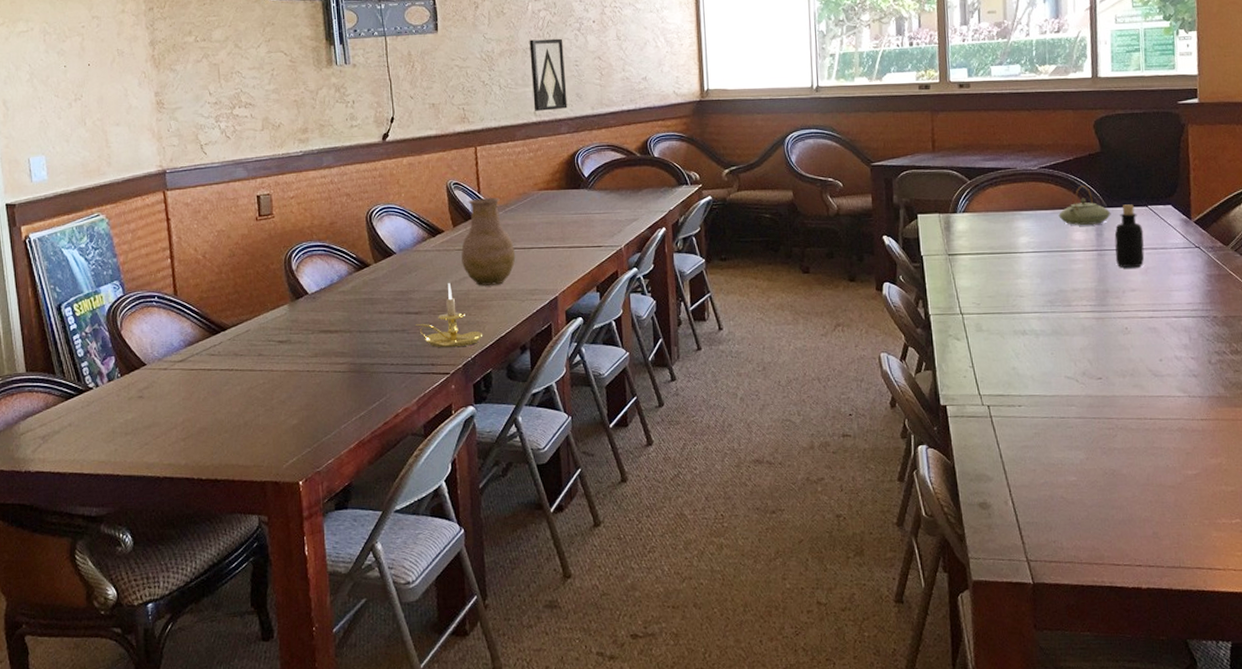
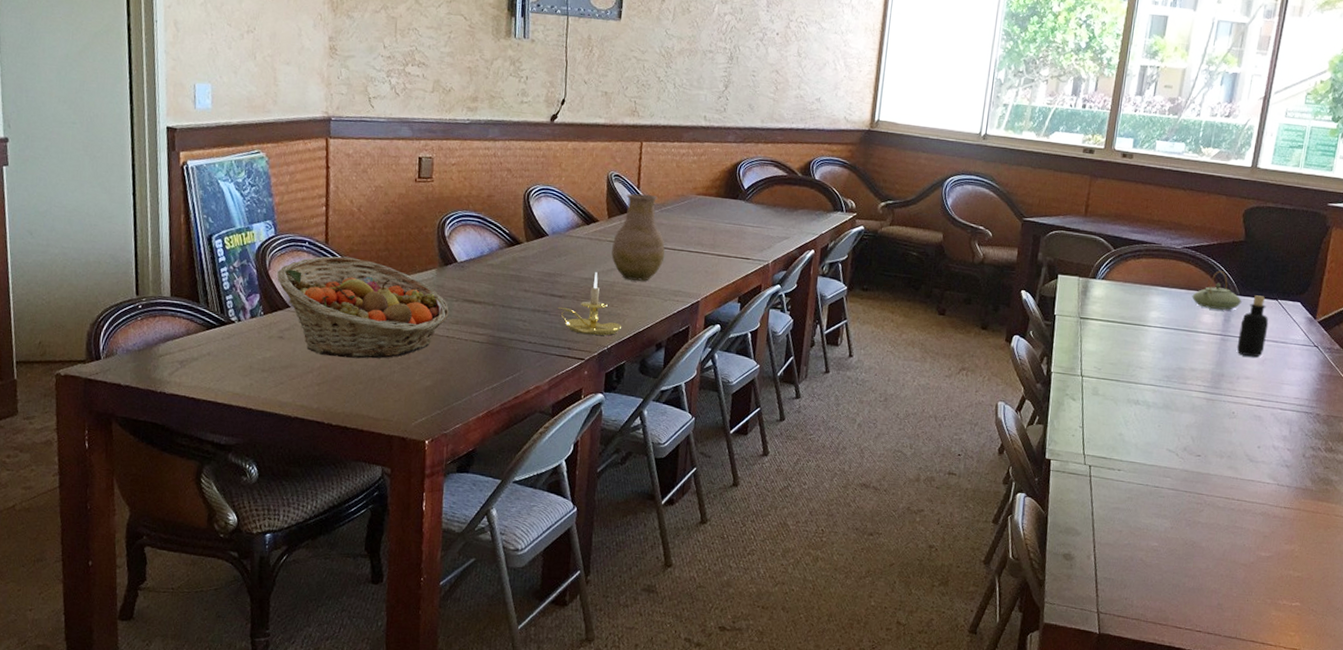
fruit basket: none [130,305,307,409] -> present [277,256,449,359]
wall art: present [529,38,568,111] -> none [704,42,744,118]

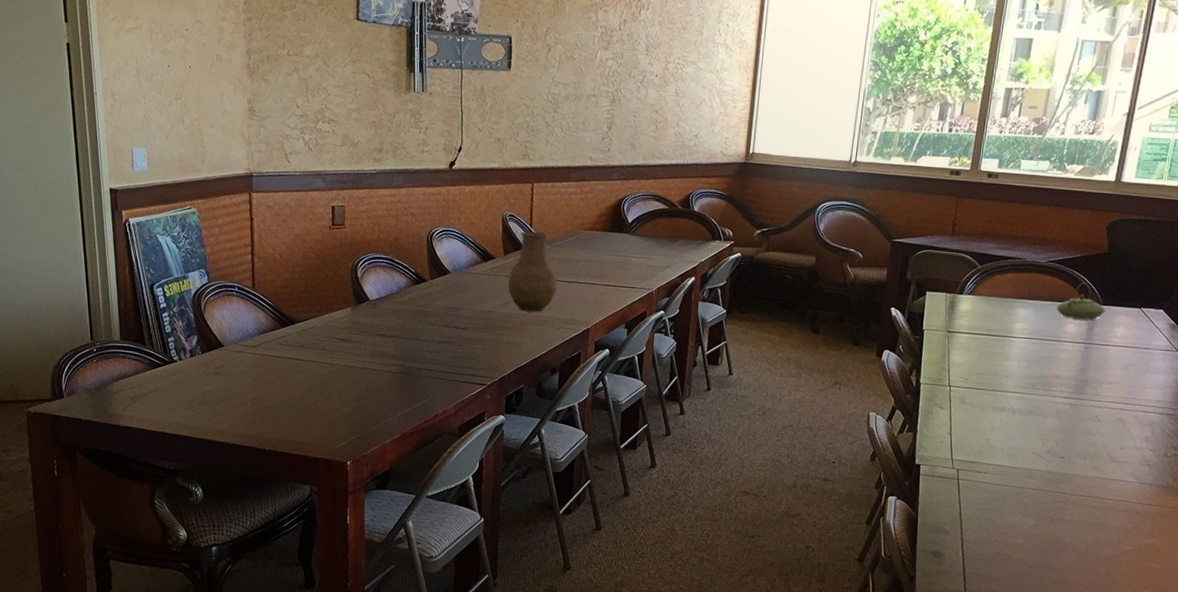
fruit basket: present [277,256,449,359] -> none [212,299,364,390]
candle holder: present [557,272,622,336] -> none [460,305,520,363]
bottle: present [1236,295,1269,357] -> none [1100,304,1132,364]

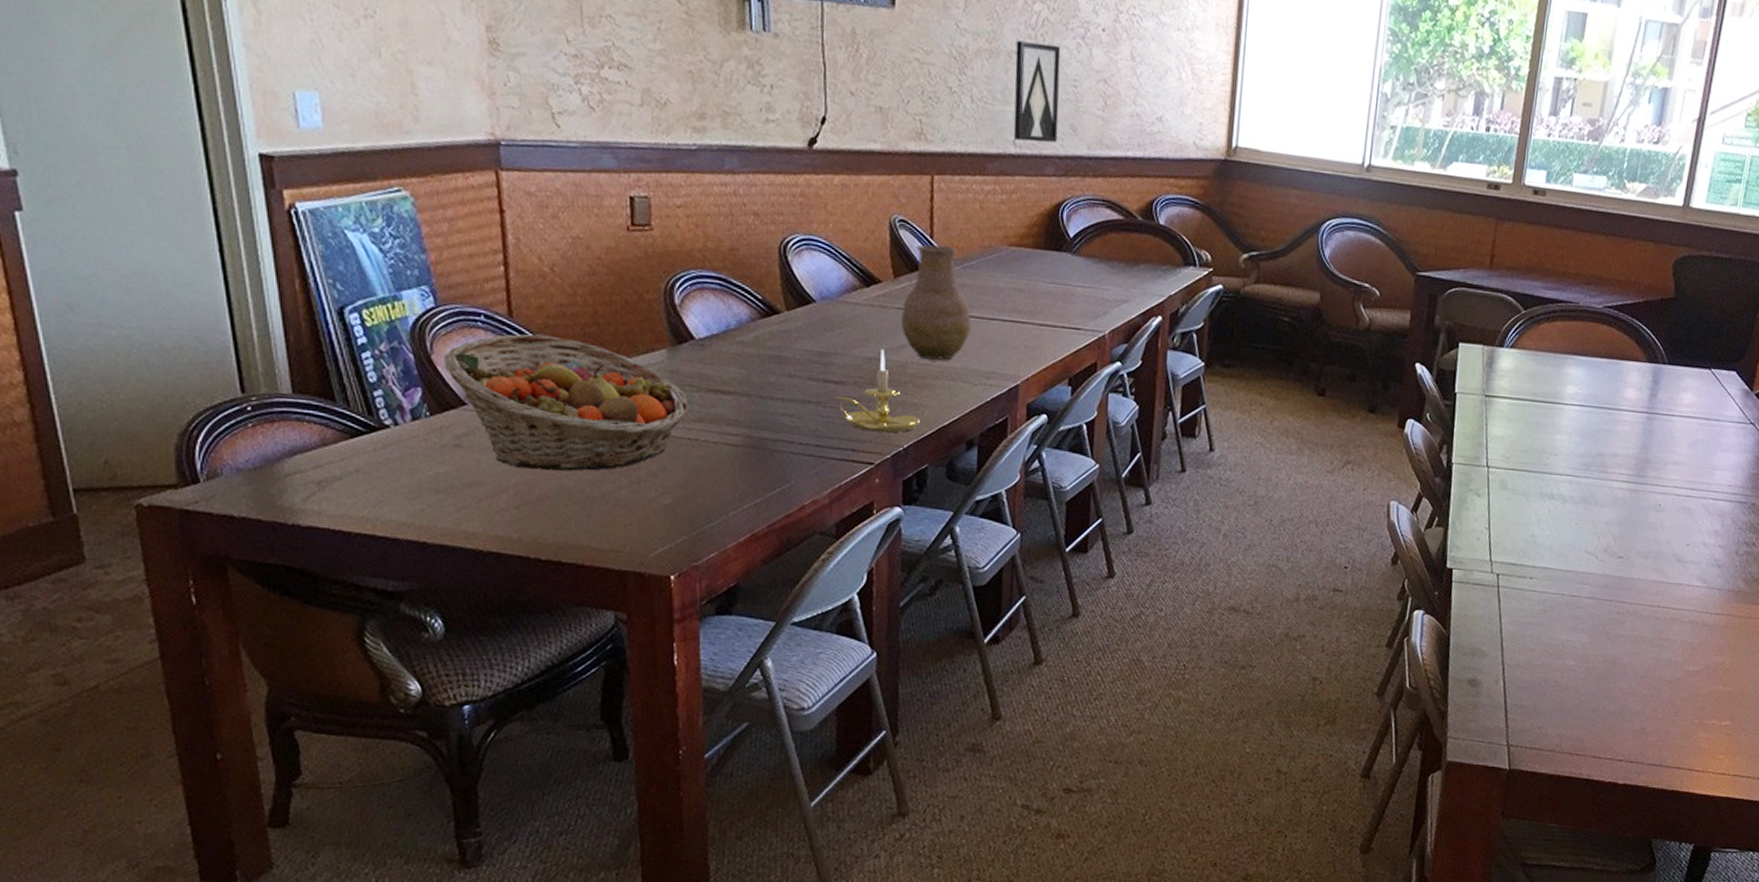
fruit basket: none [212,299,364,390] -> present [444,333,689,471]
candle holder: none [460,305,520,363] -> present [834,350,921,433]
wall art: none [590,87,626,157] -> present [1013,40,1061,143]
teapot: present [1056,282,1105,320] -> none [1614,334,1671,383]

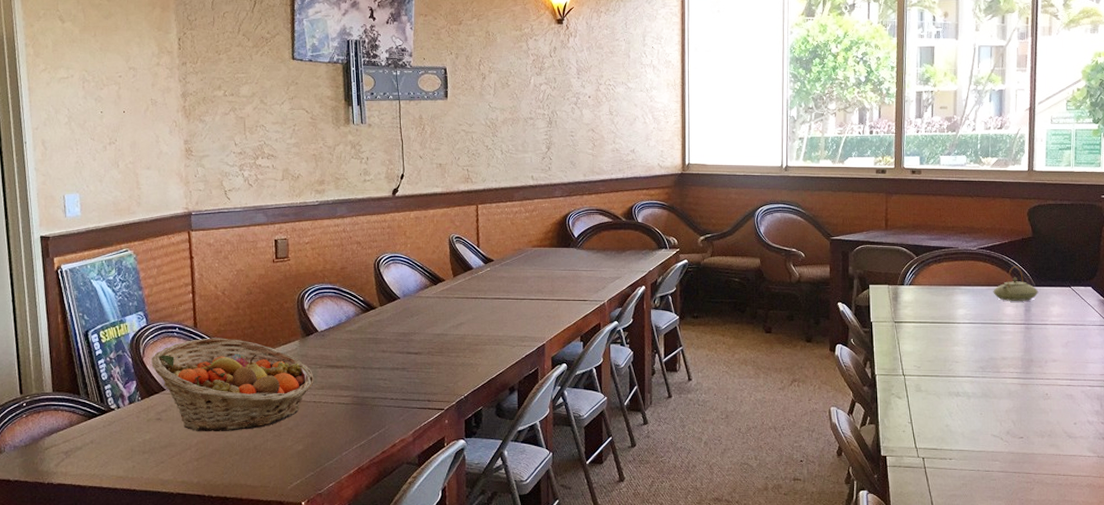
candle holder: present [834,350,921,433] -> none [414,328,476,386]
vase: present [901,244,972,360] -> none [460,252,509,331]
wall art: present [1013,40,1061,143] -> none [530,110,562,175]
teapot: none [1614,334,1671,383] -> present [993,266,1039,301]

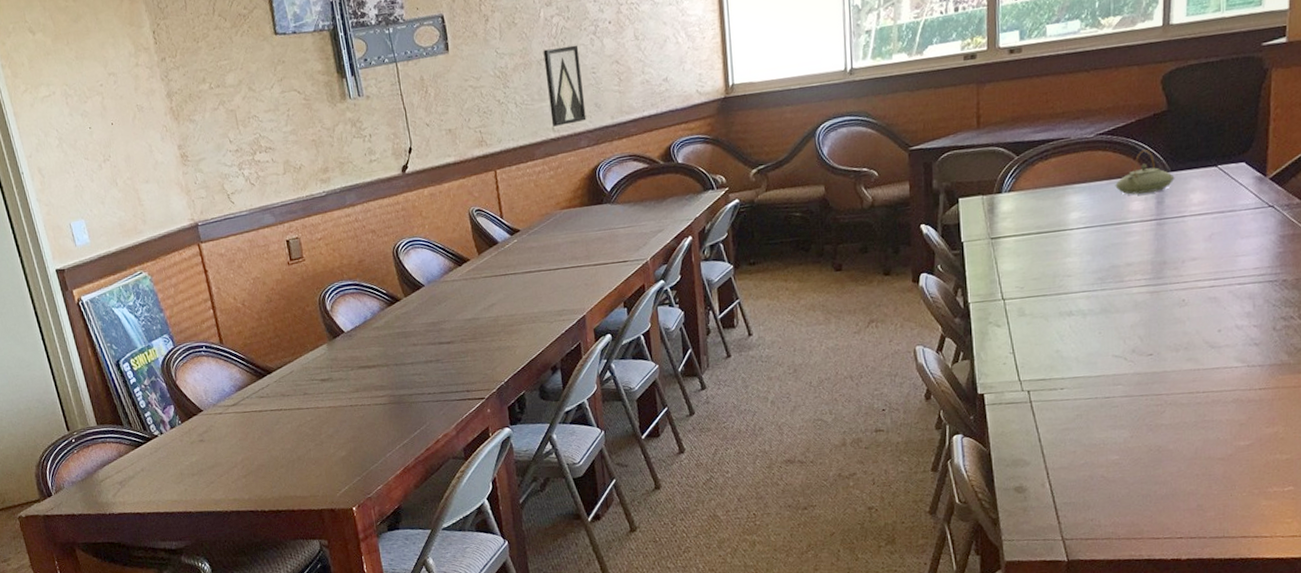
fruit basket: present [151,338,314,432] -> none [184,350,348,449]
wall art: none [530,110,562,175] -> present [543,45,587,127]

